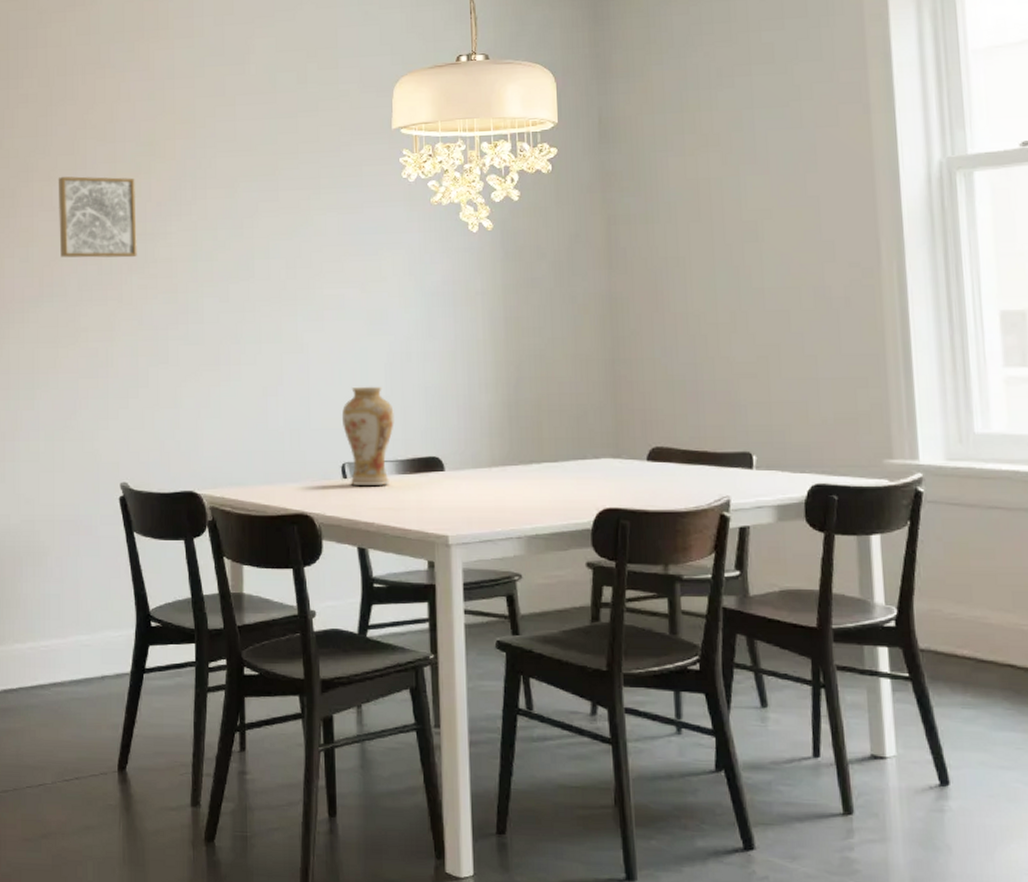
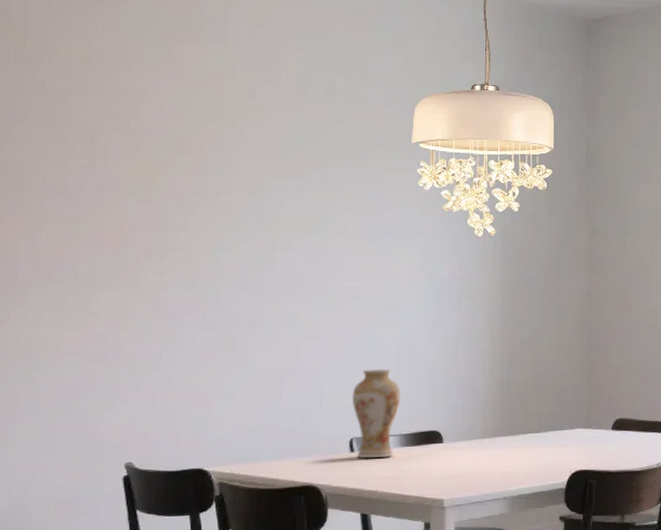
wall art: present [58,176,137,258] -> none [72,164,158,246]

